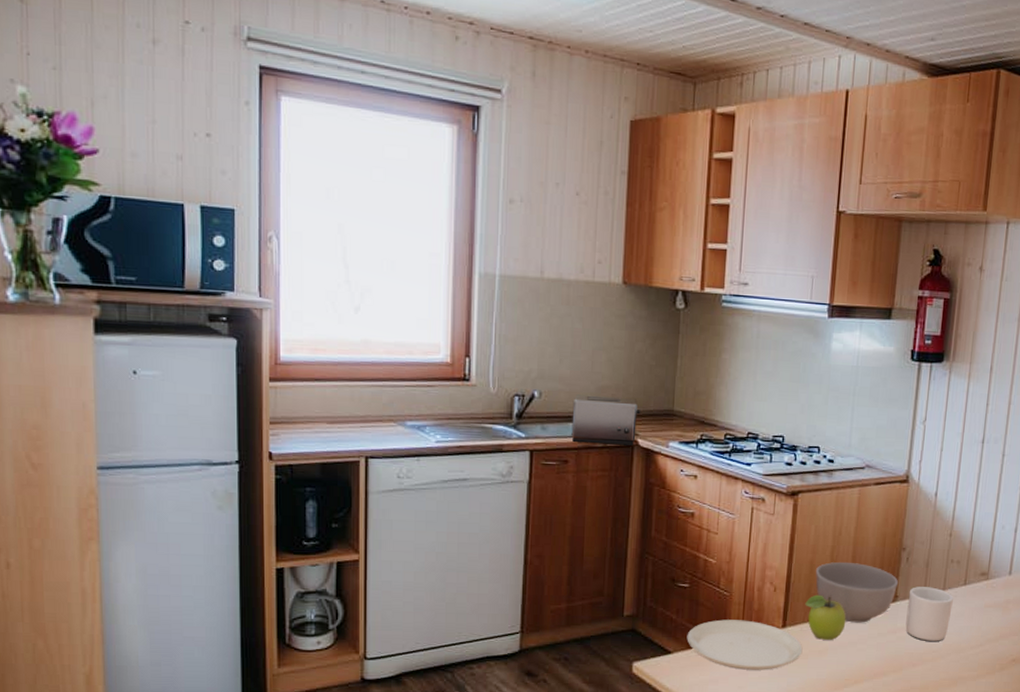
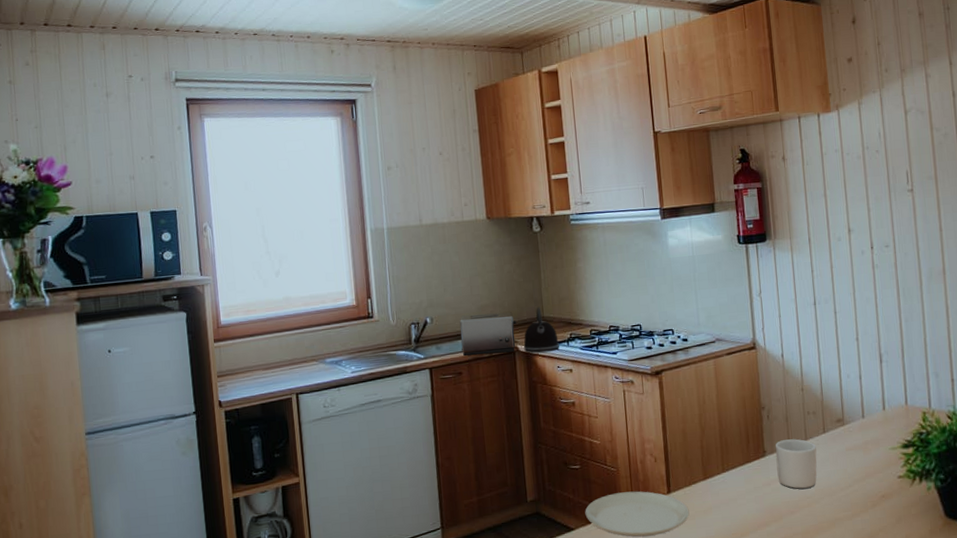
kettle: none [645,398,687,453] -> present [524,307,559,354]
fruit: present [805,594,846,640] -> none [684,459,724,500]
bowl: present [815,561,899,623] -> none [689,426,764,481]

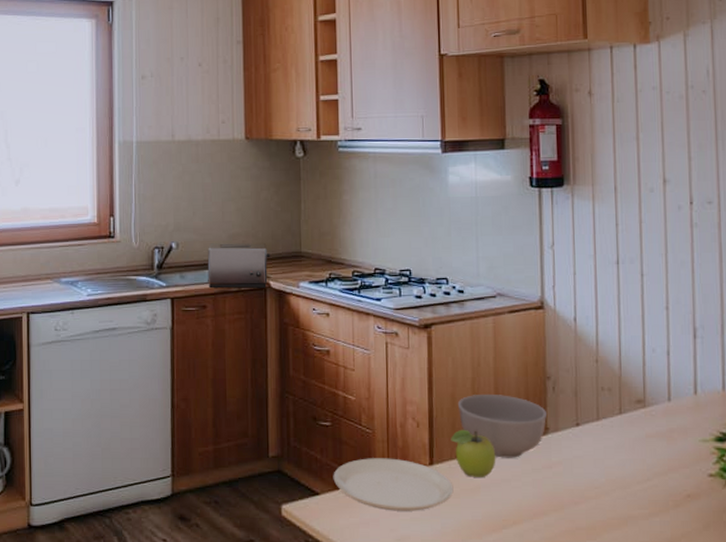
kettle: present [524,307,559,354] -> none [276,241,316,293]
fruit: none [684,459,724,500] -> present [451,429,496,477]
bowl: none [689,426,764,481] -> present [458,393,548,458]
mug: present [775,439,817,489] -> none [560,417,610,476]

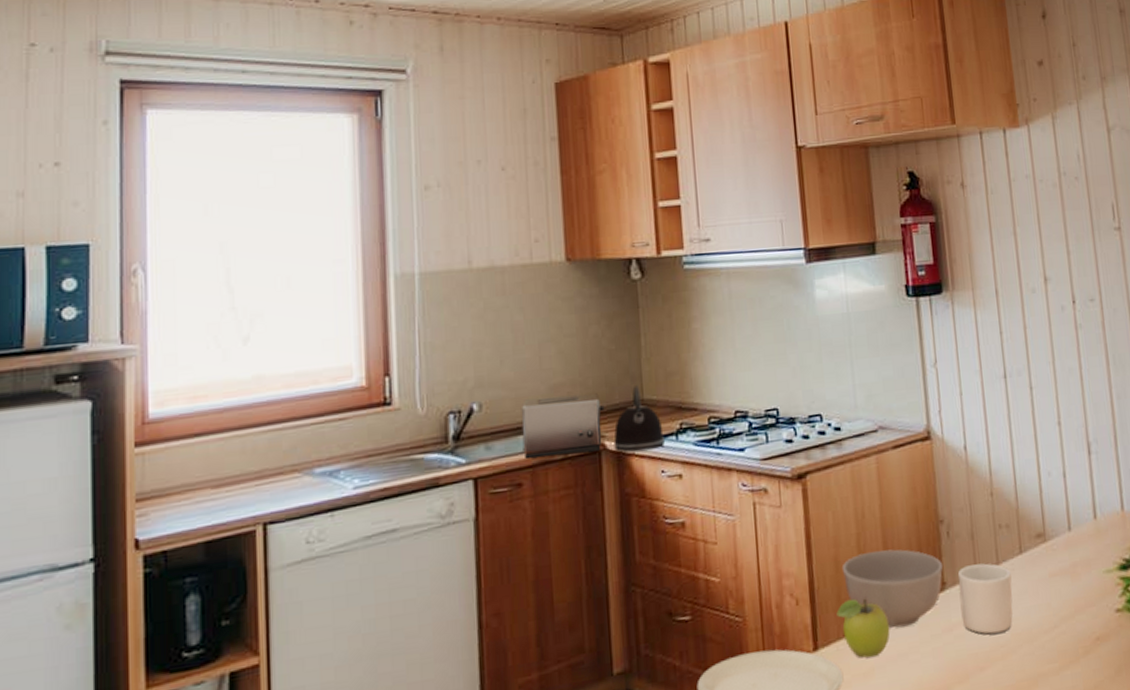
kettle: none [276,241,316,293] -> present [614,385,665,453]
mug: none [560,417,610,476] -> present [957,563,1013,635]

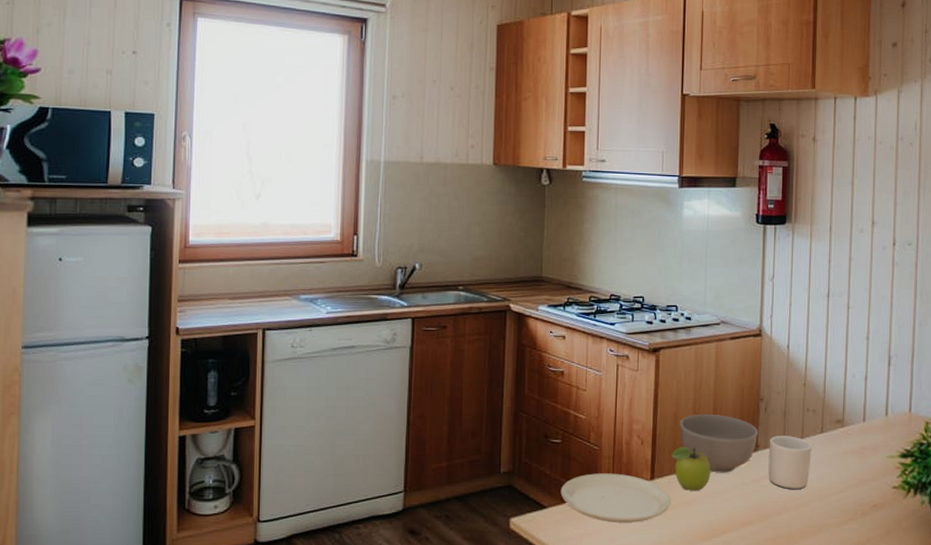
toaster: present [521,392,605,460] -> none [449,265,512,311]
kettle: present [614,385,665,453] -> none [516,265,555,316]

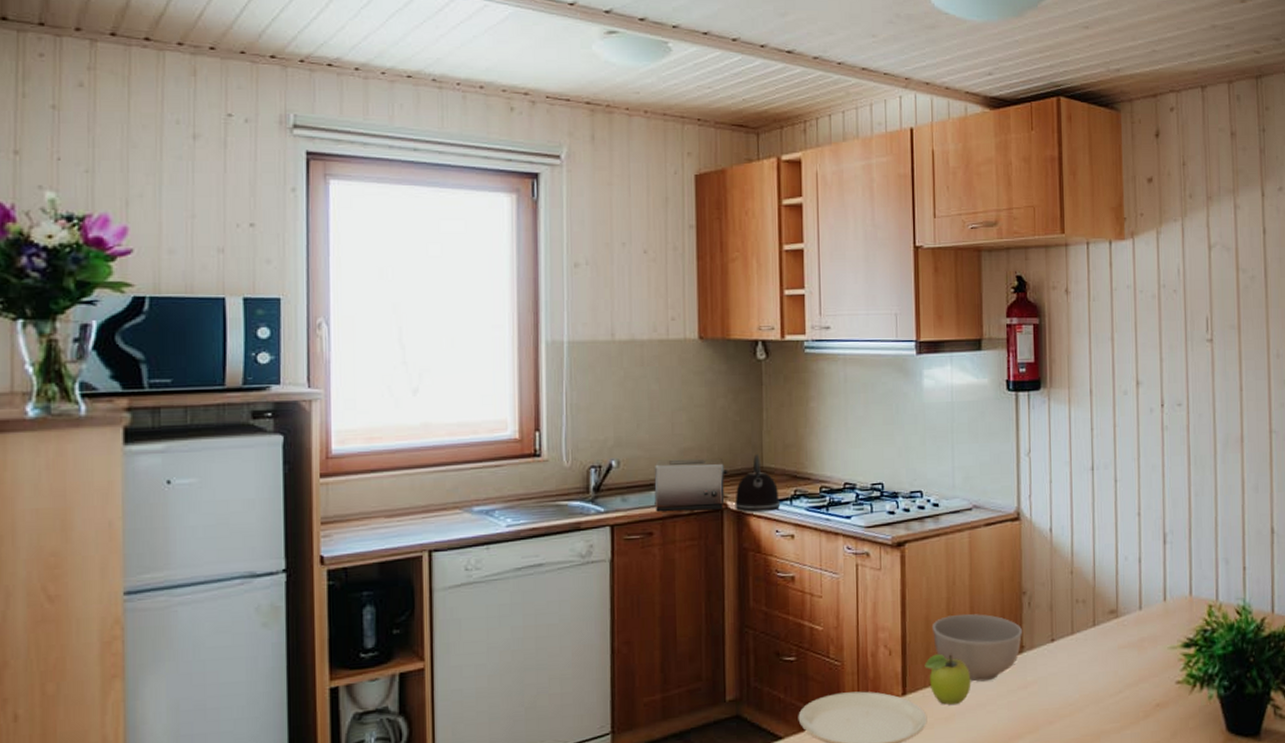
toaster: none [449,265,512,311] -> present [654,457,728,513]
kettle: none [516,265,555,316] -> present [735,454,780,513]
mug: present [768,436,812,489] -> none [1035,632,1084,694]

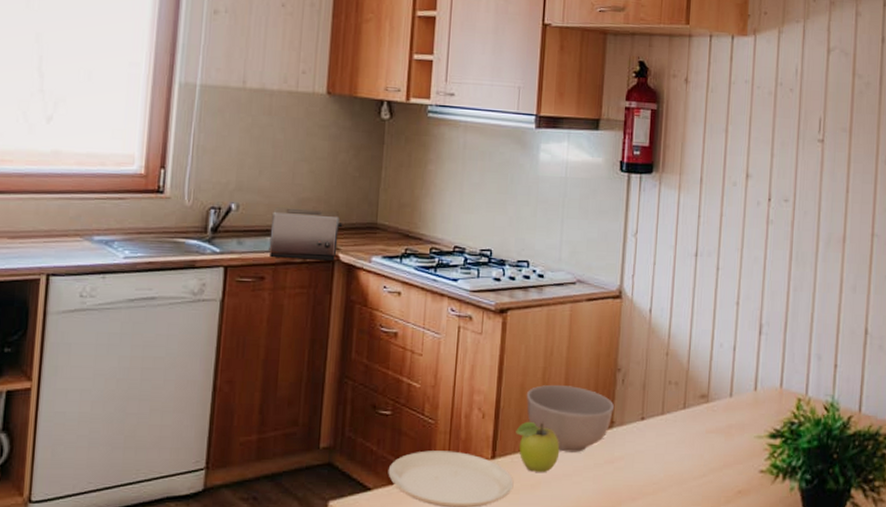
kettle: present [735,454,780,513] -> none [346,210,390,268]

